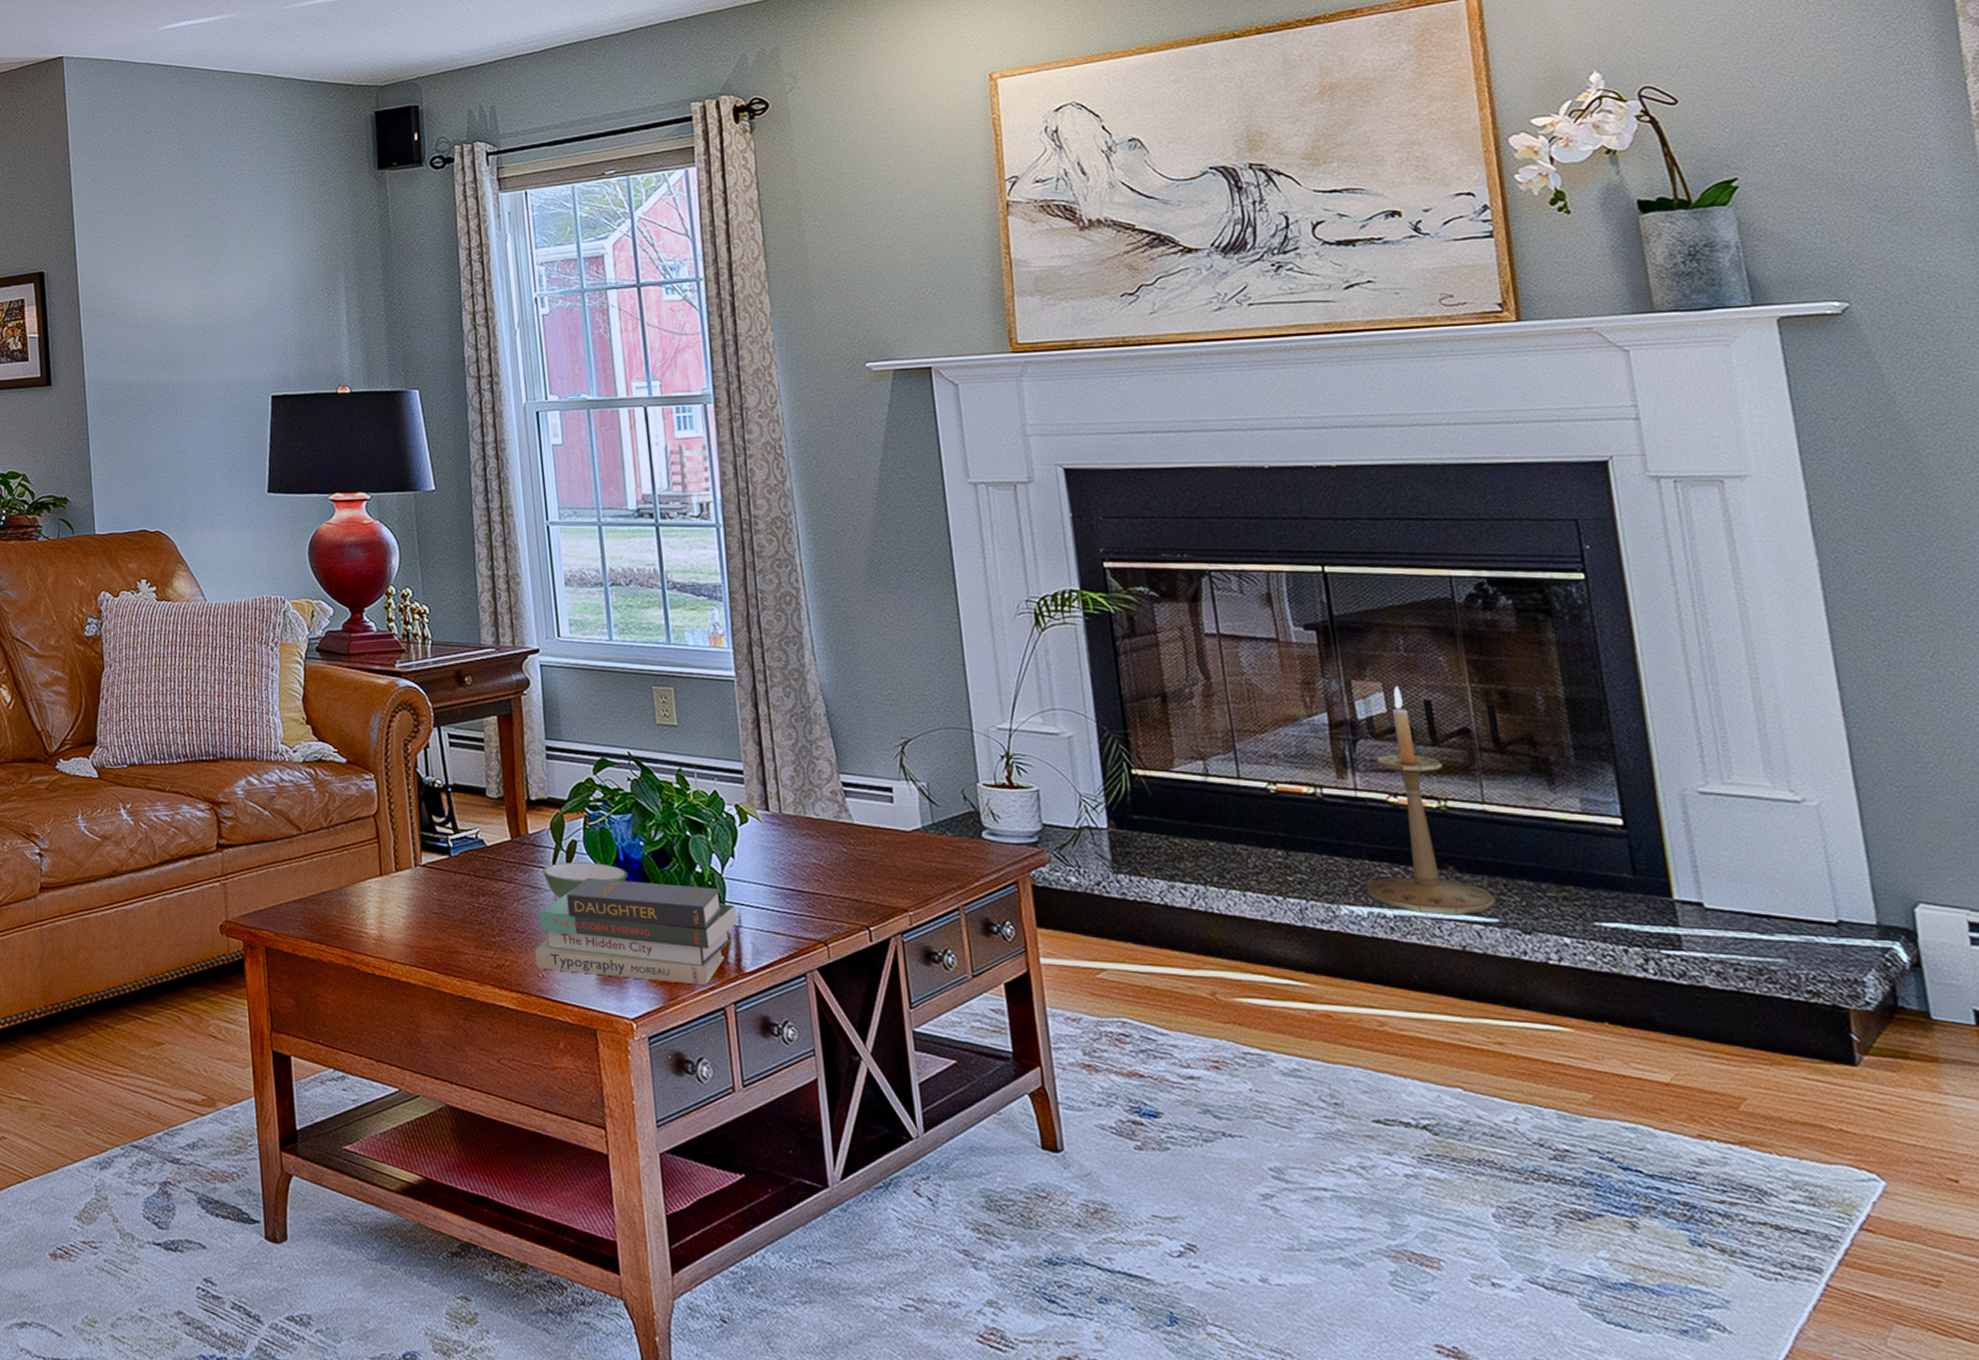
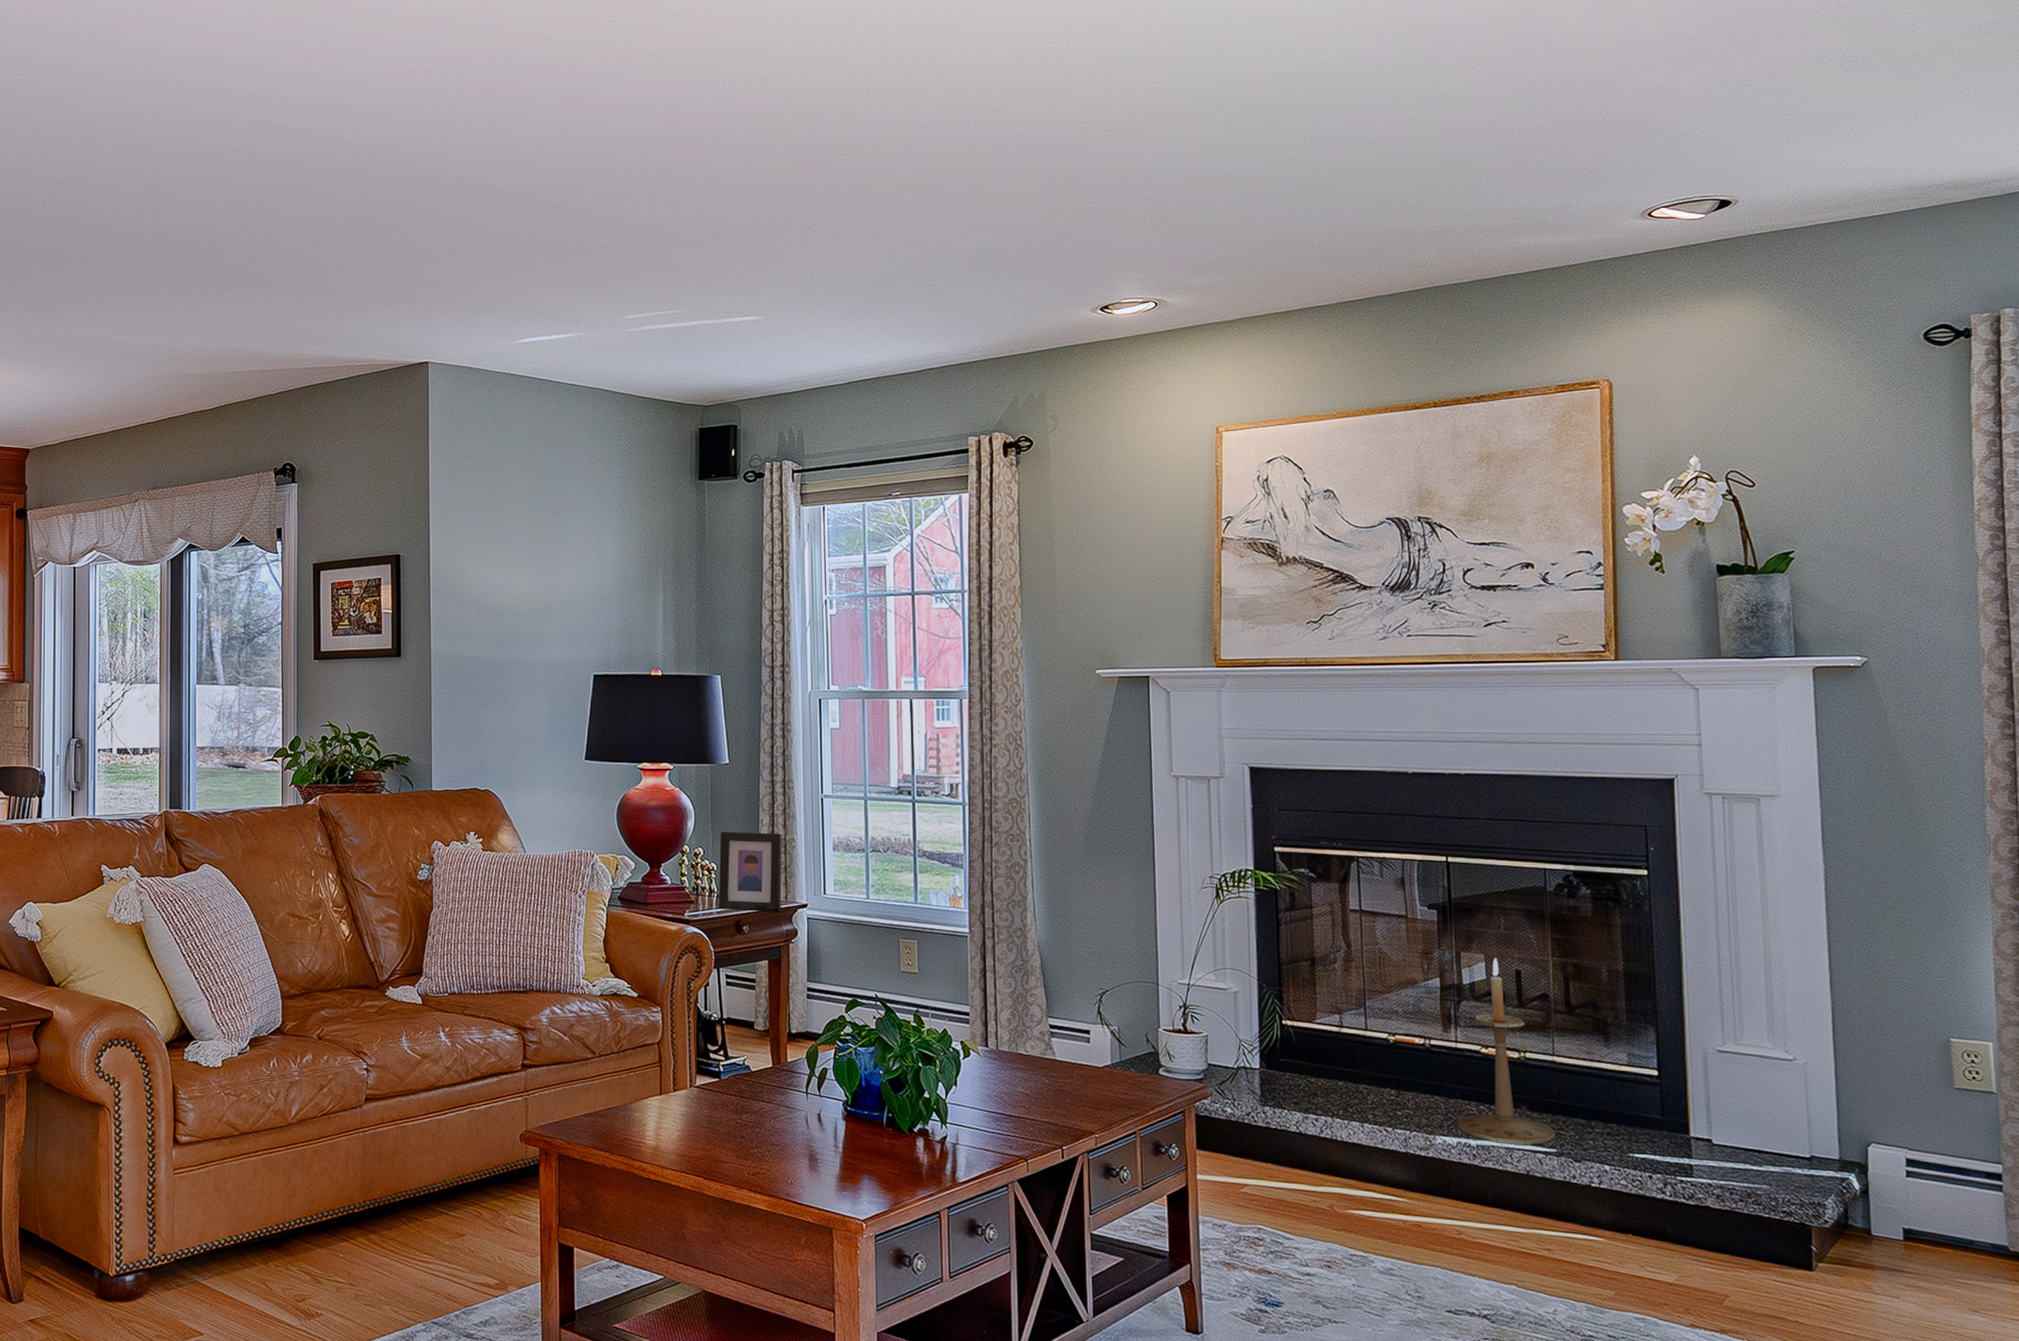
picture frame: none [430,568,509,661] -> present [719,831,782,913]
books: present [535,877,737,985] -> none [786,1100,955,1192]
bowl: present [542,862,628,899] -> none [797,1087,868,1118]

